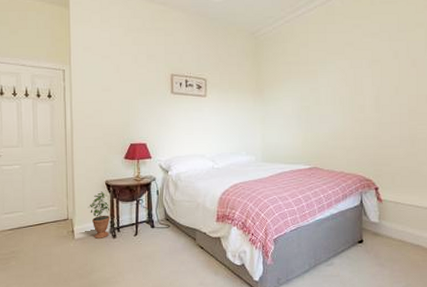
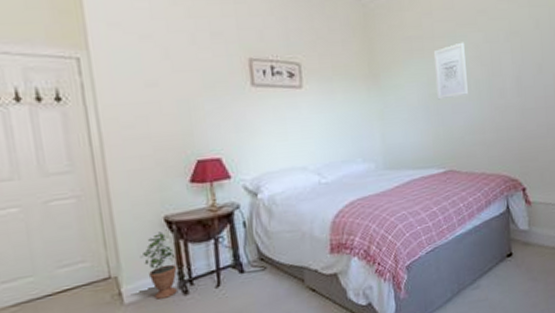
wall art: none [307,67,333,111] -> present [433,42,468,100]

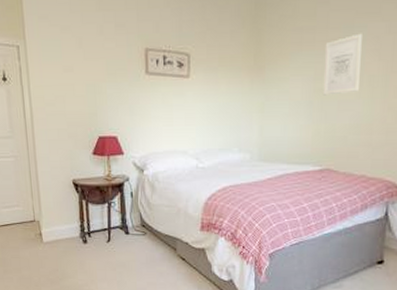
potted plant: present [140,231,178,300] -> none [55,191,80,243]

